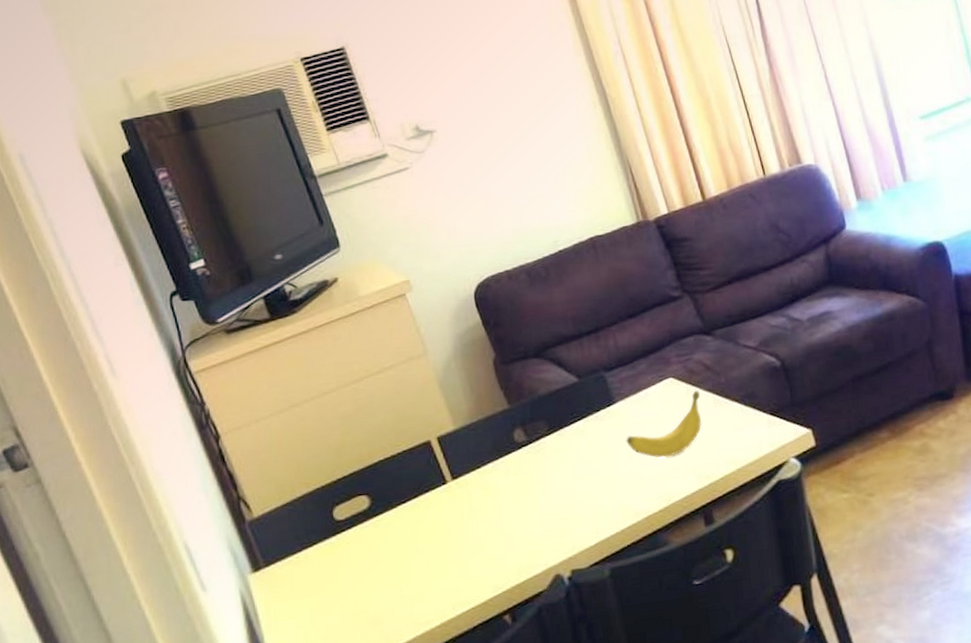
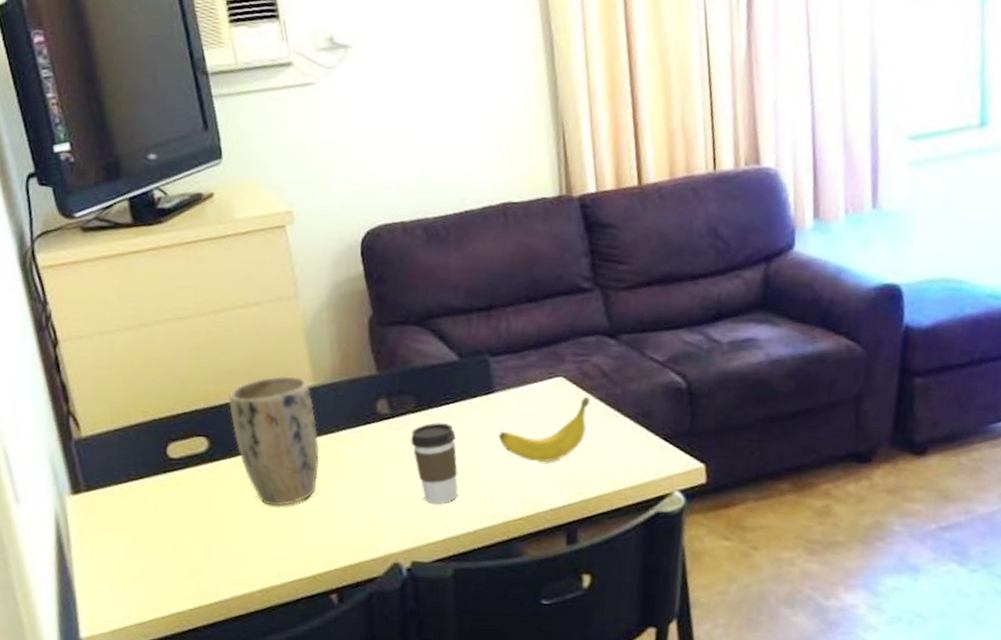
plant pot: none [380,424,473,546] -> present [228,376,320,506]
coffee cup: none [549,439,601,514] -> present [411,422,458,504]

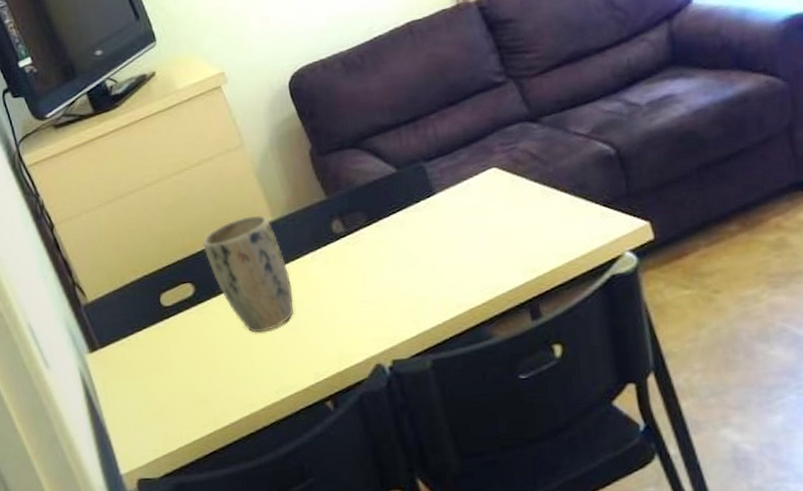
coffee cup: present [411,422,458,504] -> none [368,230,422,305]
banana: present [498,397,590,463] -> none [447,181,528,251]

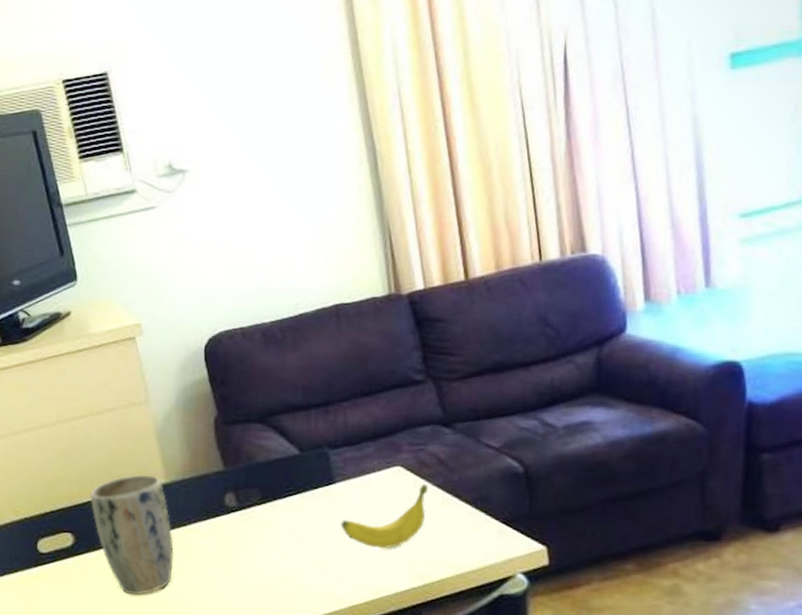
banana: none [447,181,528,251] -> present [341,485,428,549]

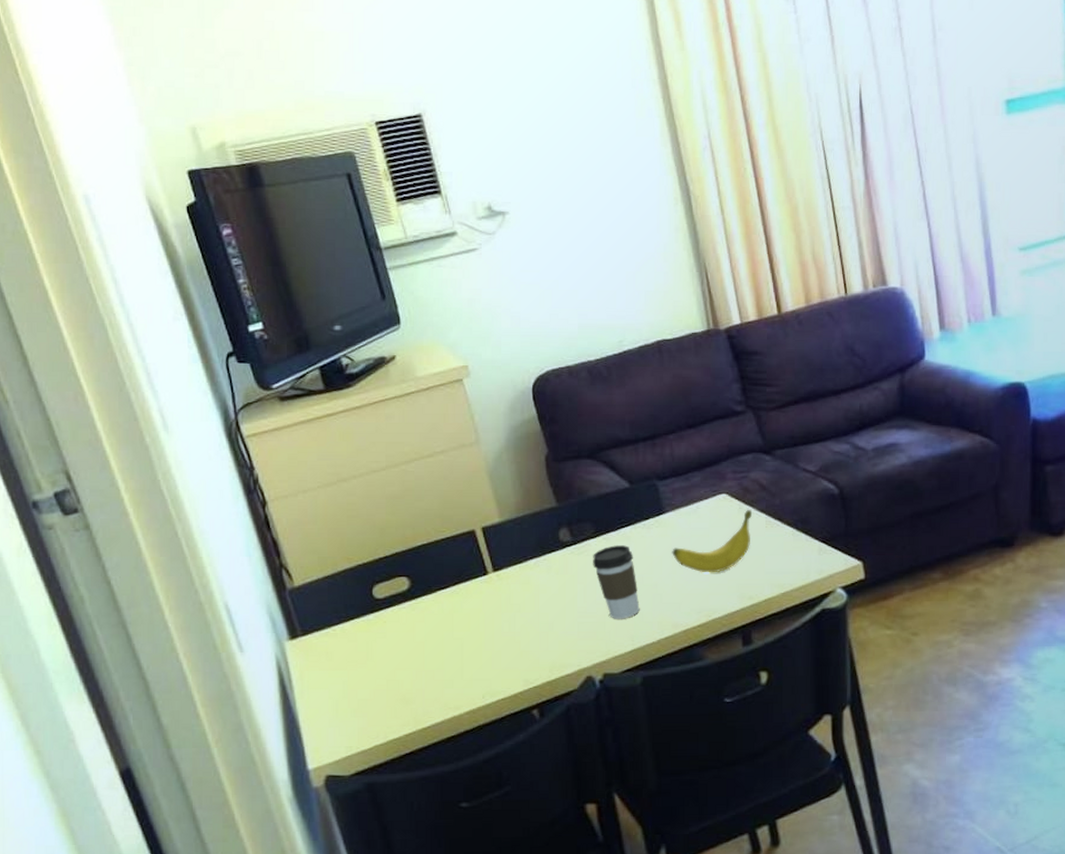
plant pot: present [90,474,174,595] -> none [424,515,511,634]
coffee cup: none [258,512,305,590] -> present [593,544,640,619]

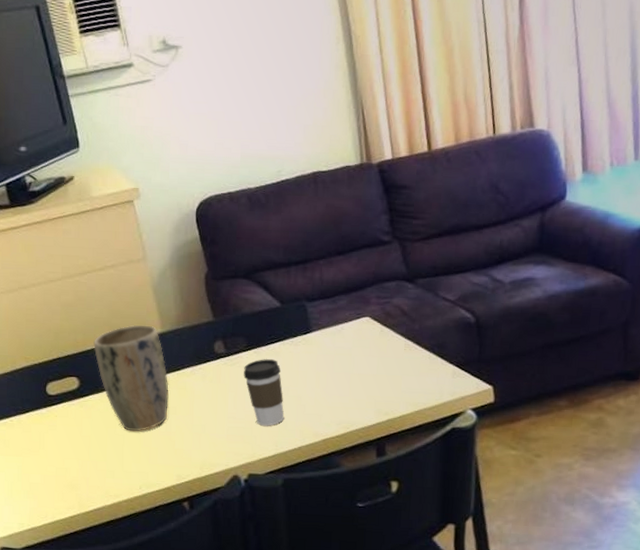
plant pot: none [424,515,511,634] -> present [93,325,169,432]
banana: present [672,510,752,573] -> none [316,333,392,390]

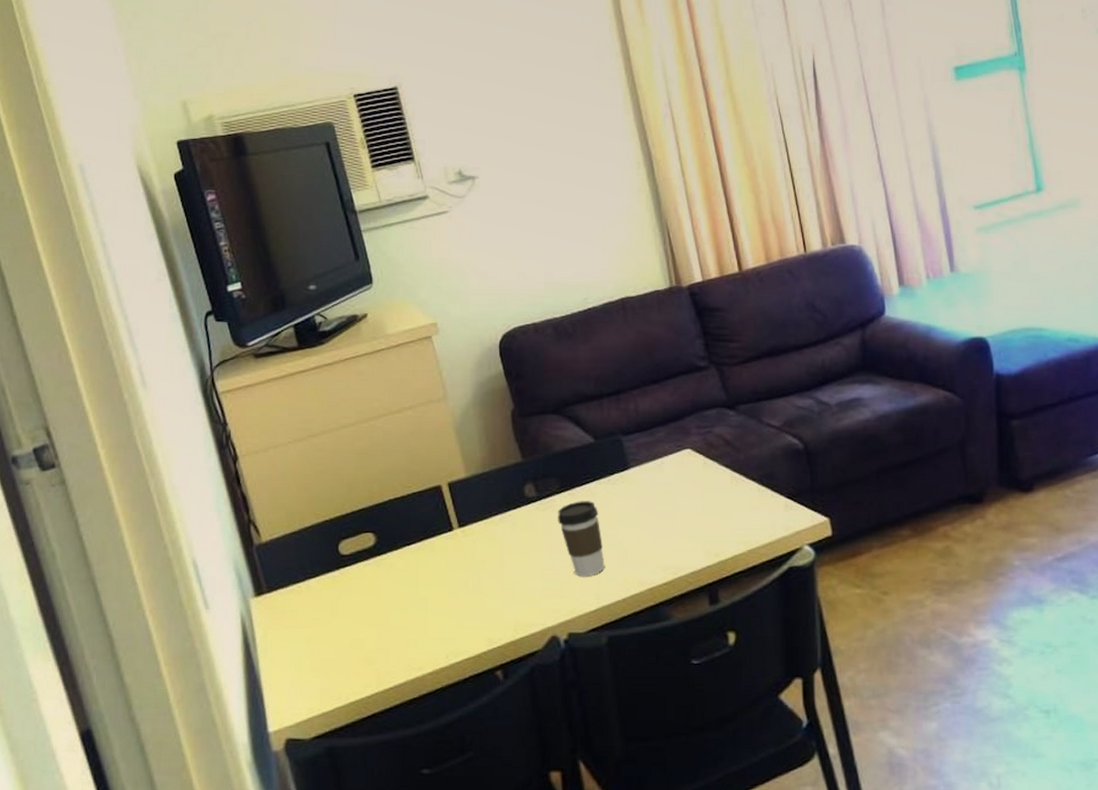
plant pot: present [93,325,169,432] -> none [391,470,476,592]

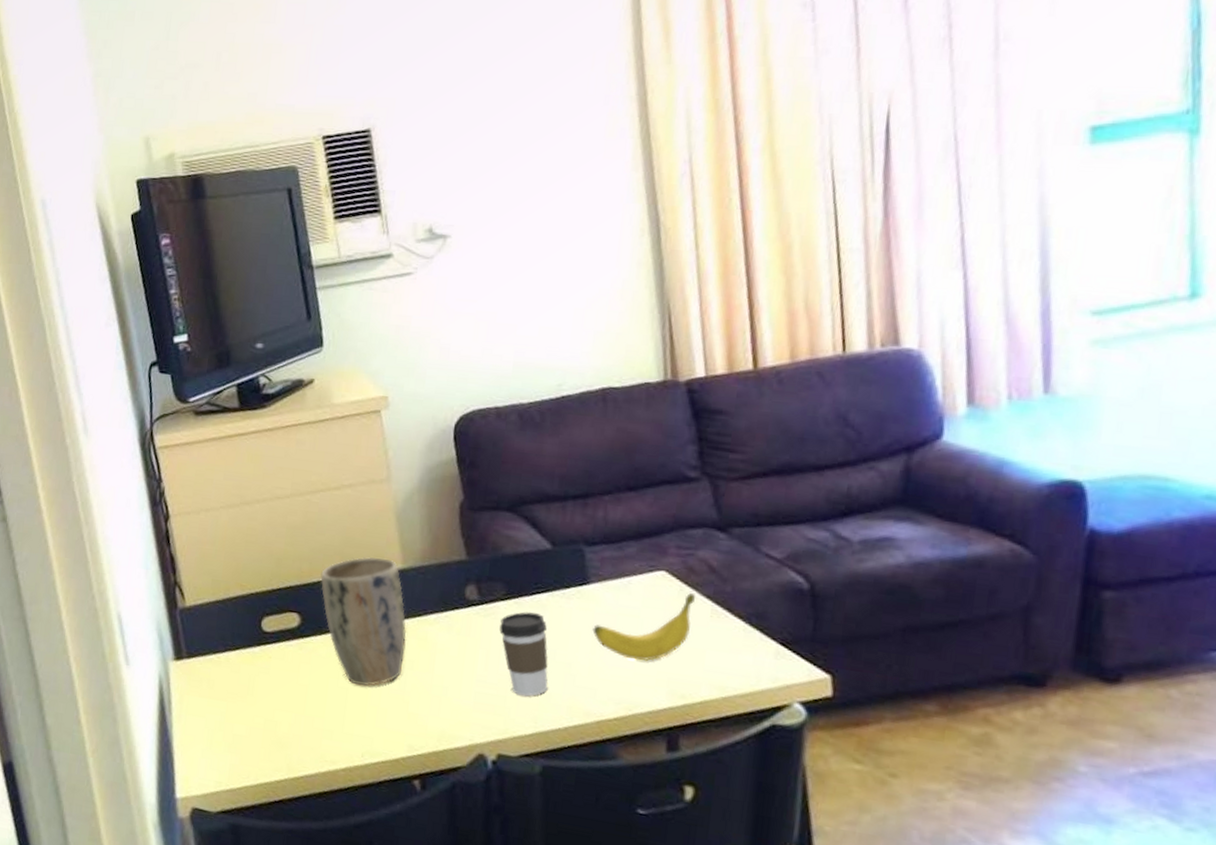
plant pot: none [391,470,476,592] -> present [320,557,407,686]
banana: none [637,465,716,530] -> present [592,593,695,662]

